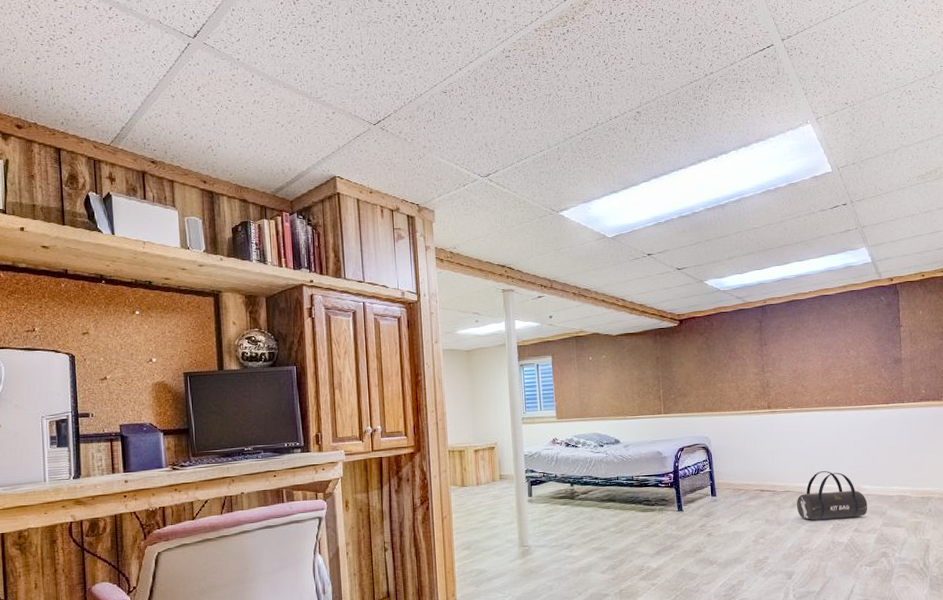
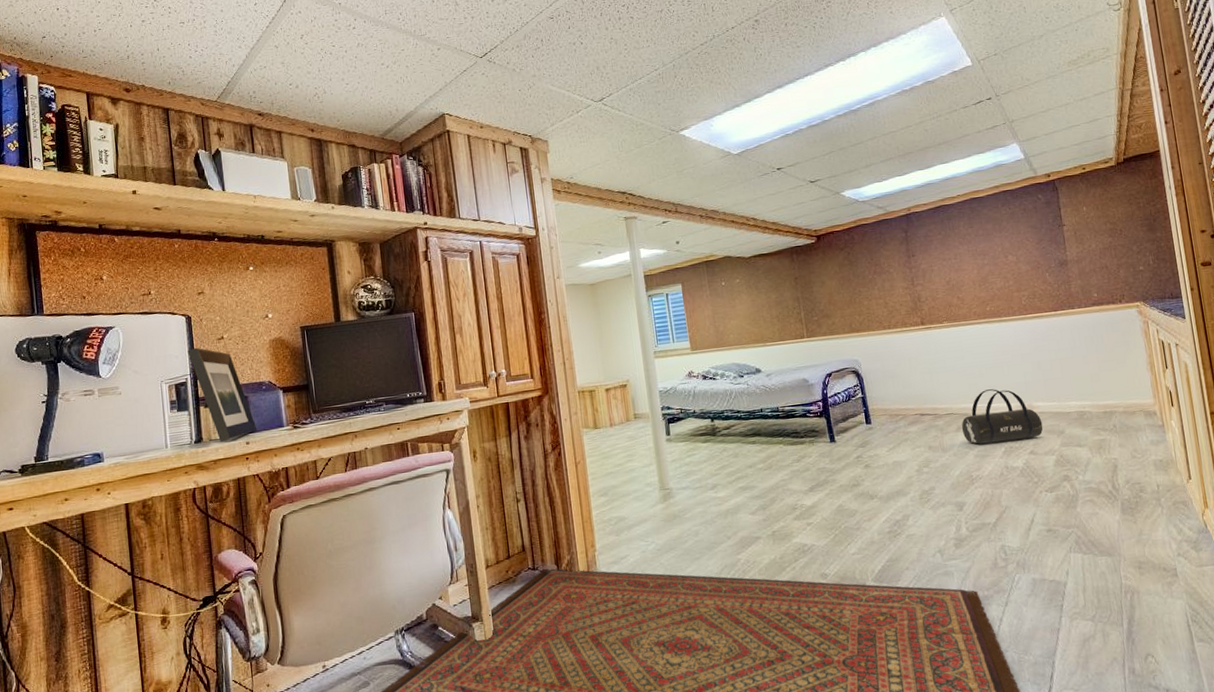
picture frame: none [70,386,137,479] -> present [187,347,258,442]

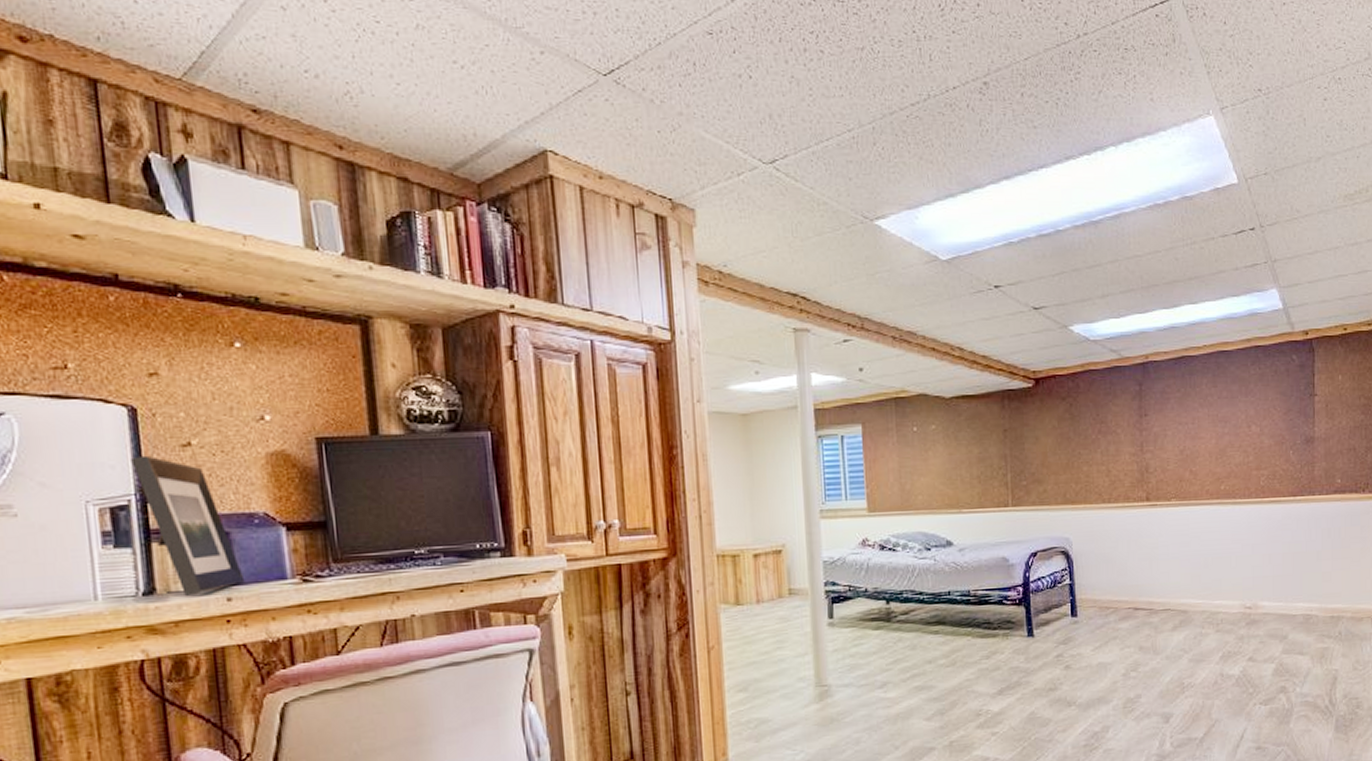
duffel bag: present [961,389,1043,445] -> none [1178,583,1266,647]

